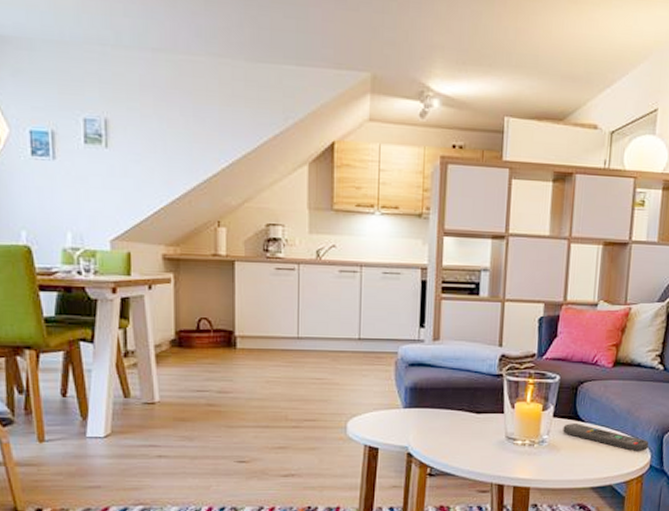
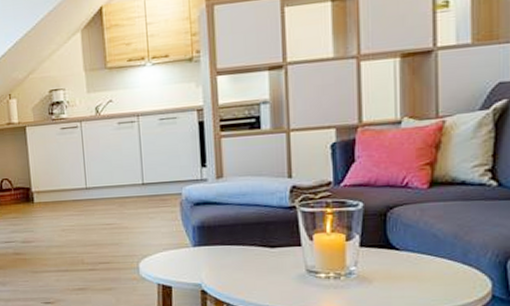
remote control: present [563,424,649,452] -> none [373,252,488,281]

